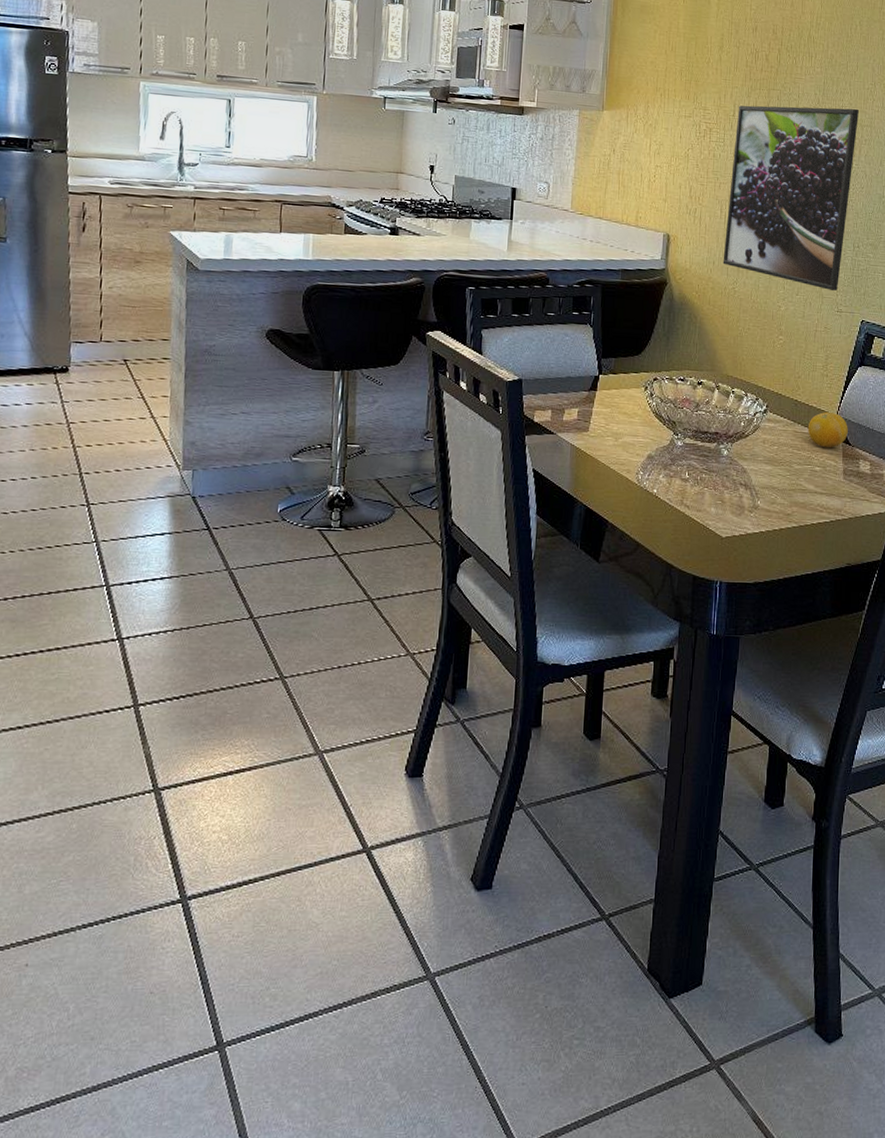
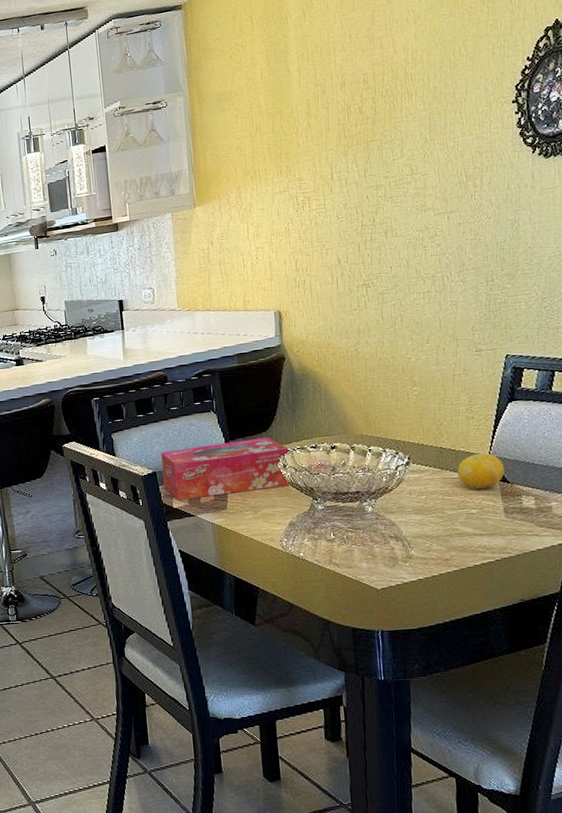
tissue box: none [528,358,657,416] -> present [161,437,290,501]
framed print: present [723,105,859,291] -> none [336,136,475,332]

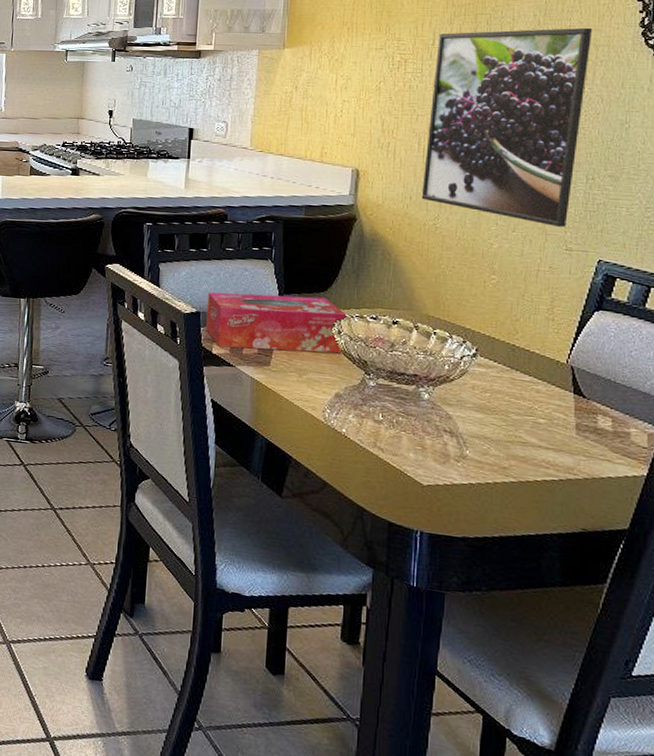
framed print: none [336,136,475,332] -> present [421,27,592,227]
fruit: present [457,452,505,490] -> none [528,359,582,400]

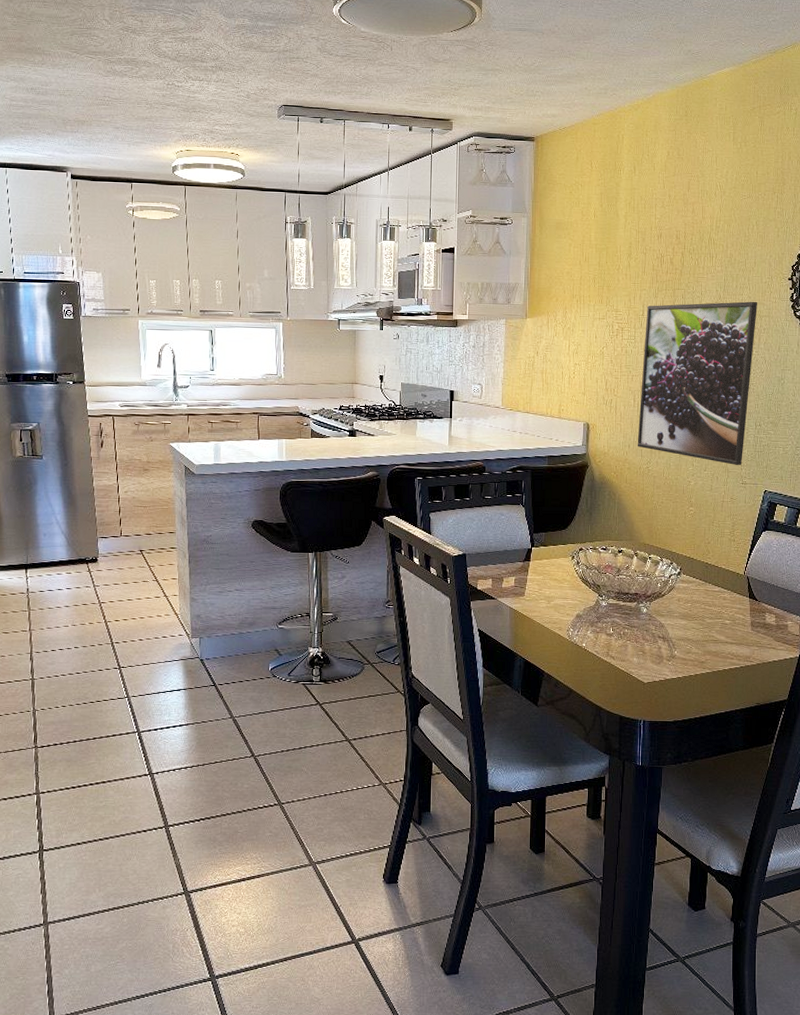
tissue box: present [206,292,346,354] -> none [471,534,582,583]

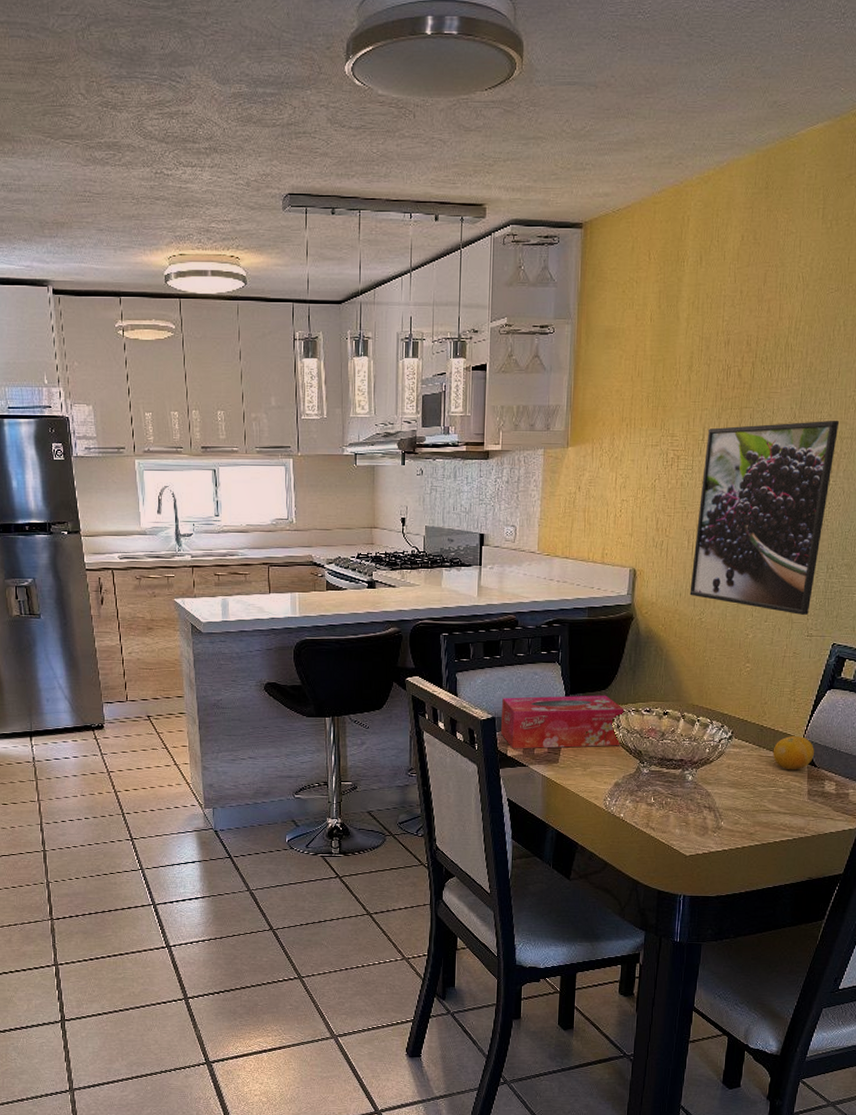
tissue box: none [471,534,582,583] -> present [501,695,624,749]
fruit: none [717,572,754,604] -> present [772,735,814,771]

